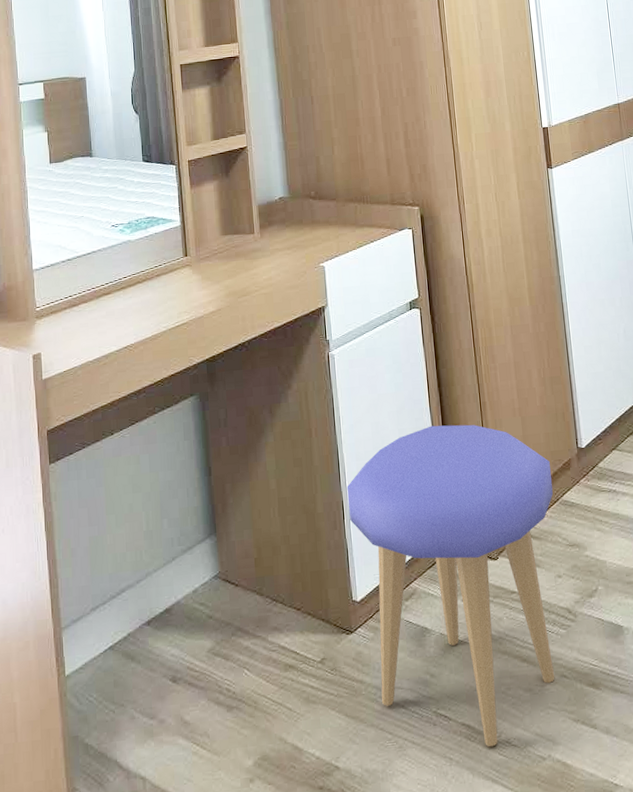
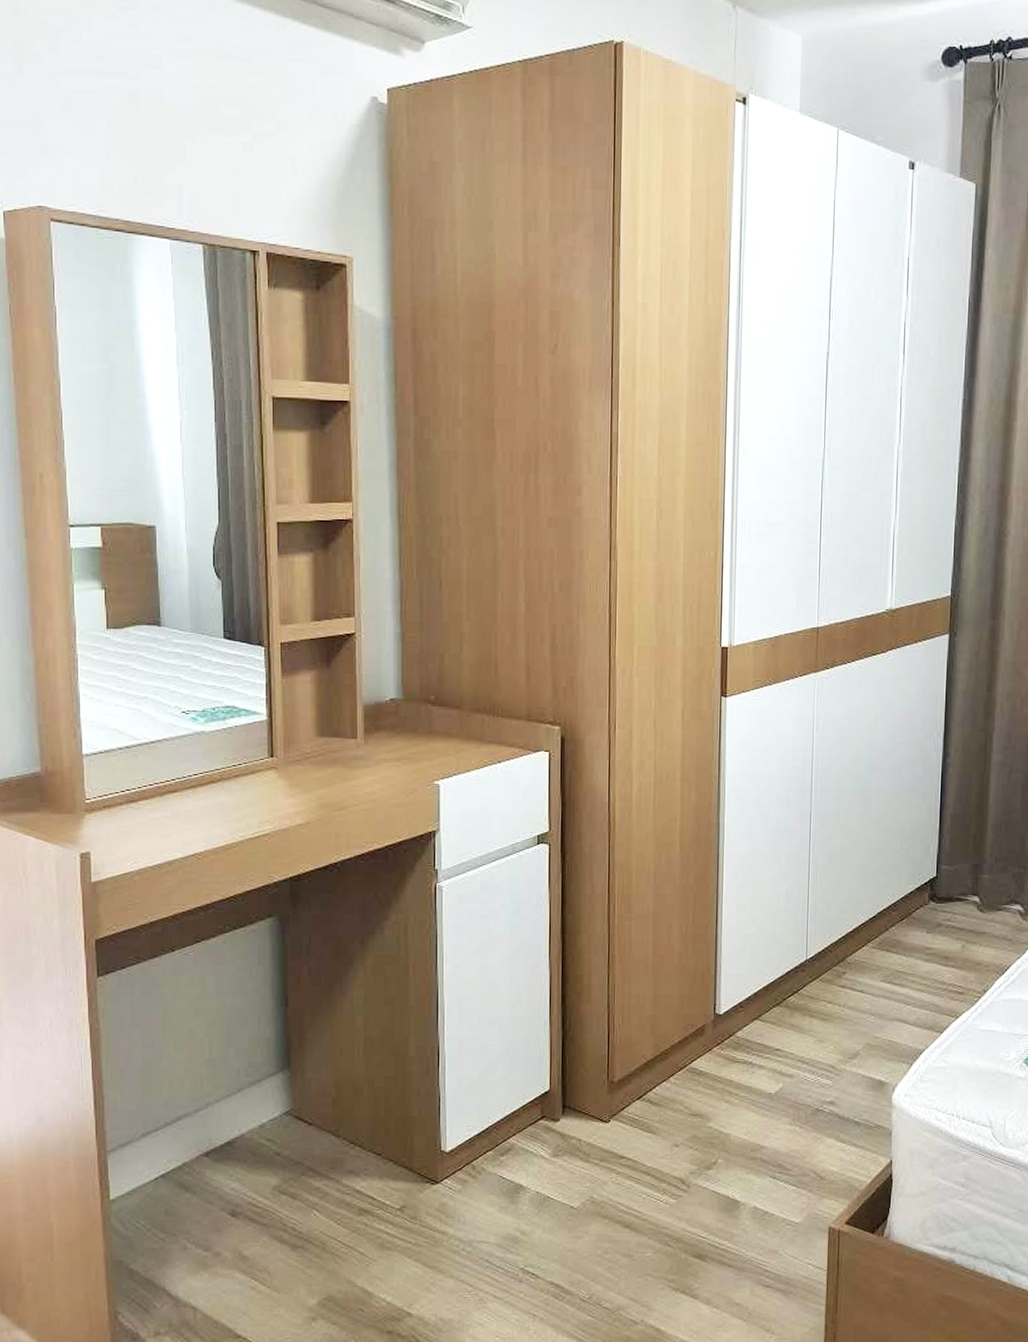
stool: present [347,424,555,747] -> none [444,975,682,1308]

